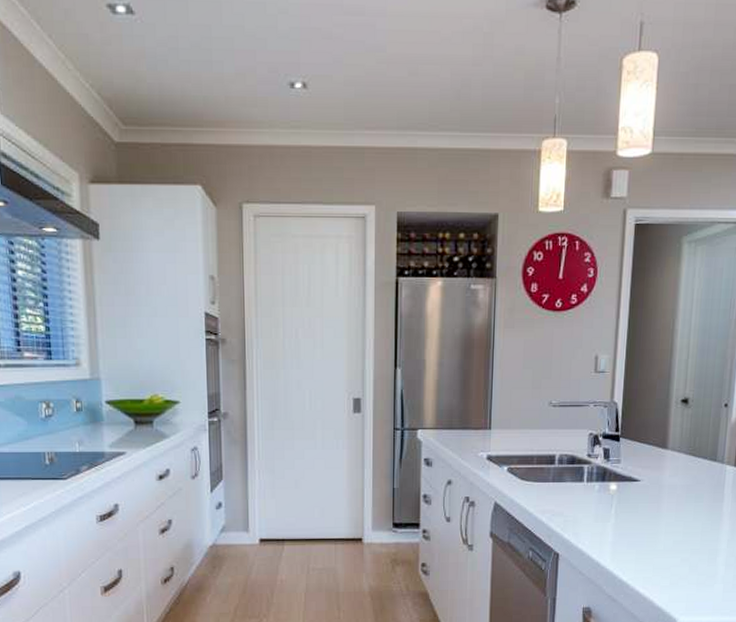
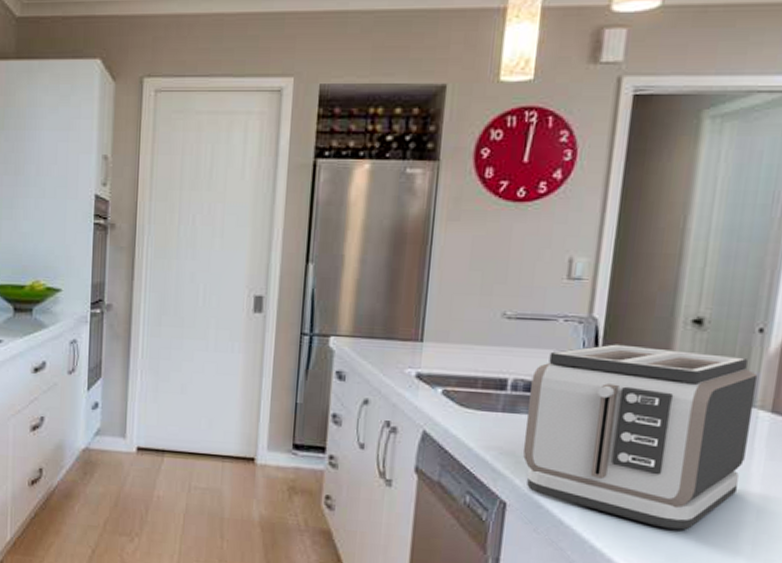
toaster: none [569,422,725,561] -> present [522,344,758,530]

